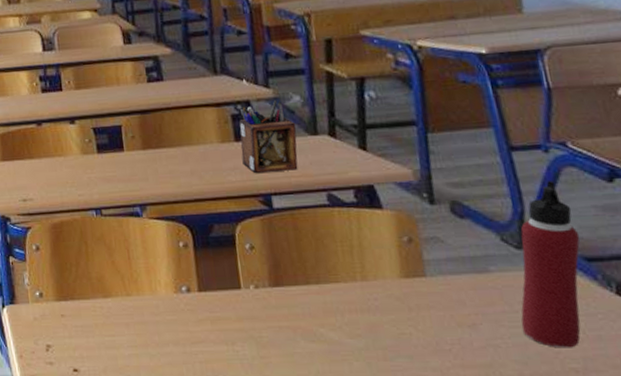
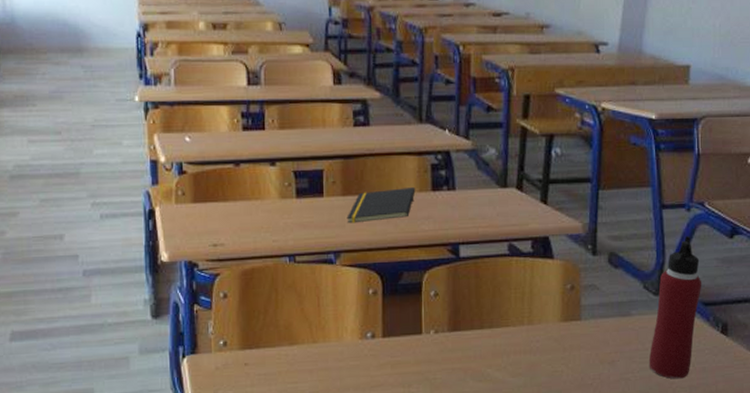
notepad: none [149,139,218,177] -> present [346,187,416,224]
desk organizer: present [239,100,298,174] -> none [436,152,489,224]

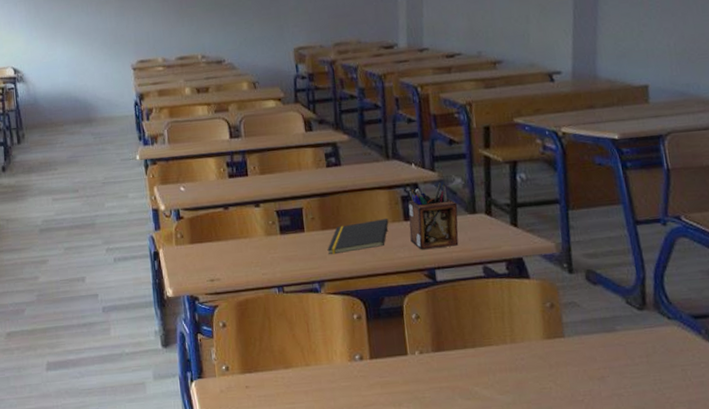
desk organizer: none [436,152,489,224] -> present [408,182,459,250]
water bottle: present [648,236,702,379] -> none [640,250,689,394]

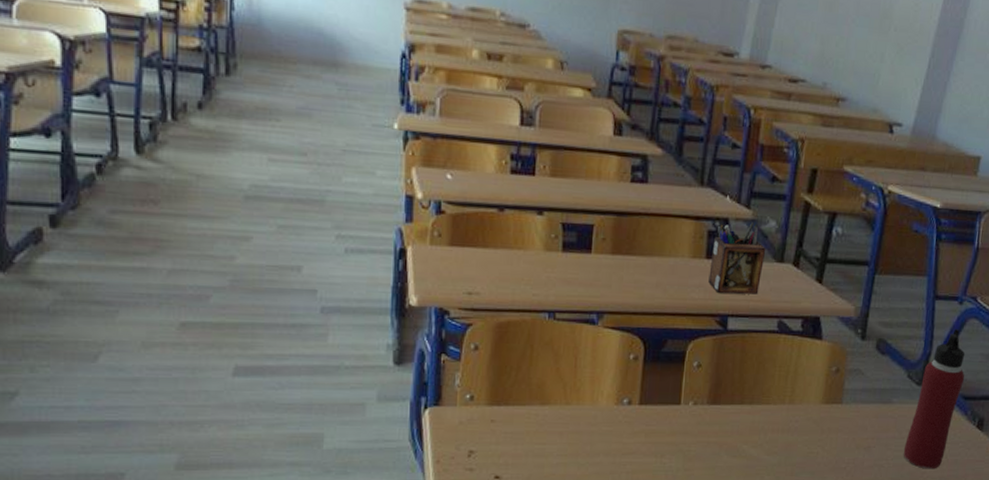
notepad: present [327,219,389,255] -> none [614,252,689,285]
water bottle: none [640,250,689,394] -> present [903,329,965,469]

